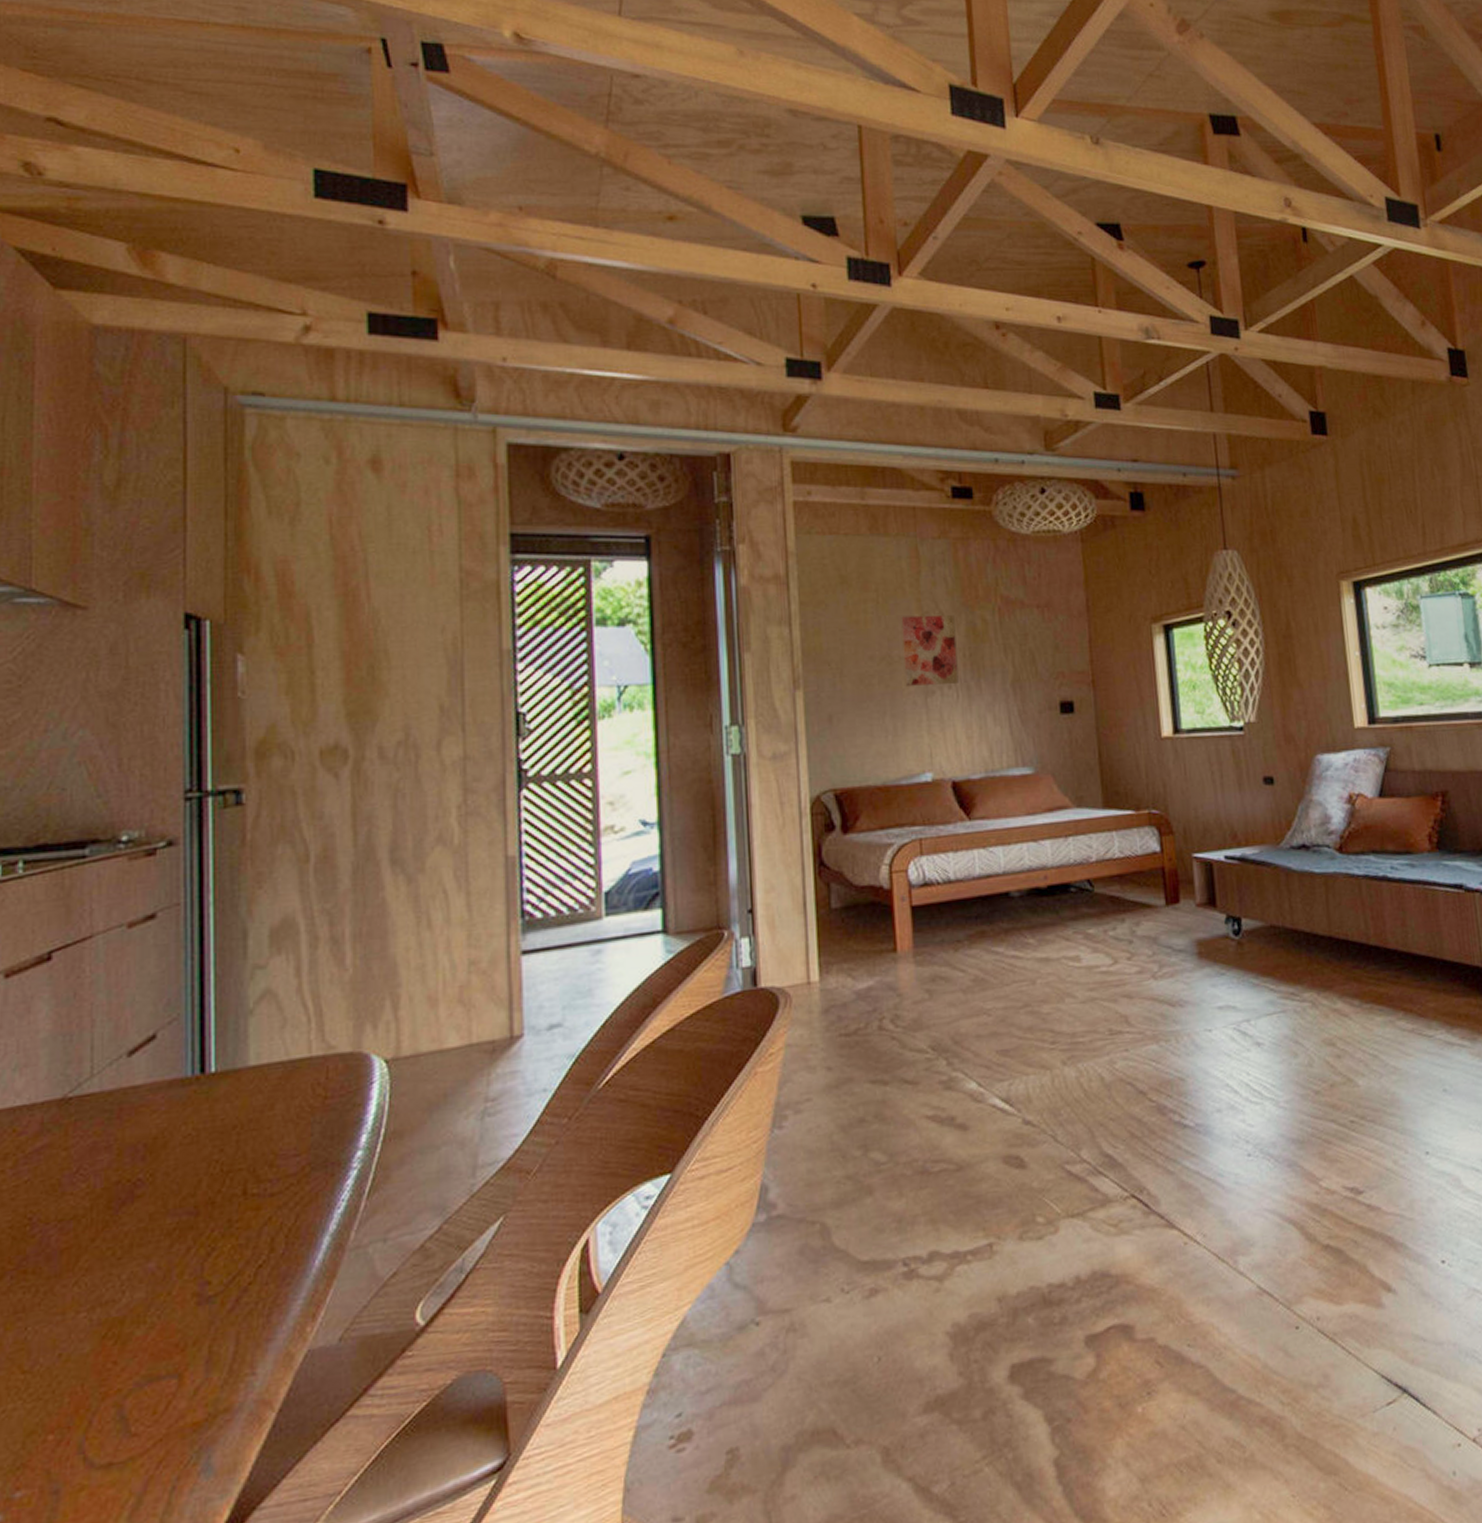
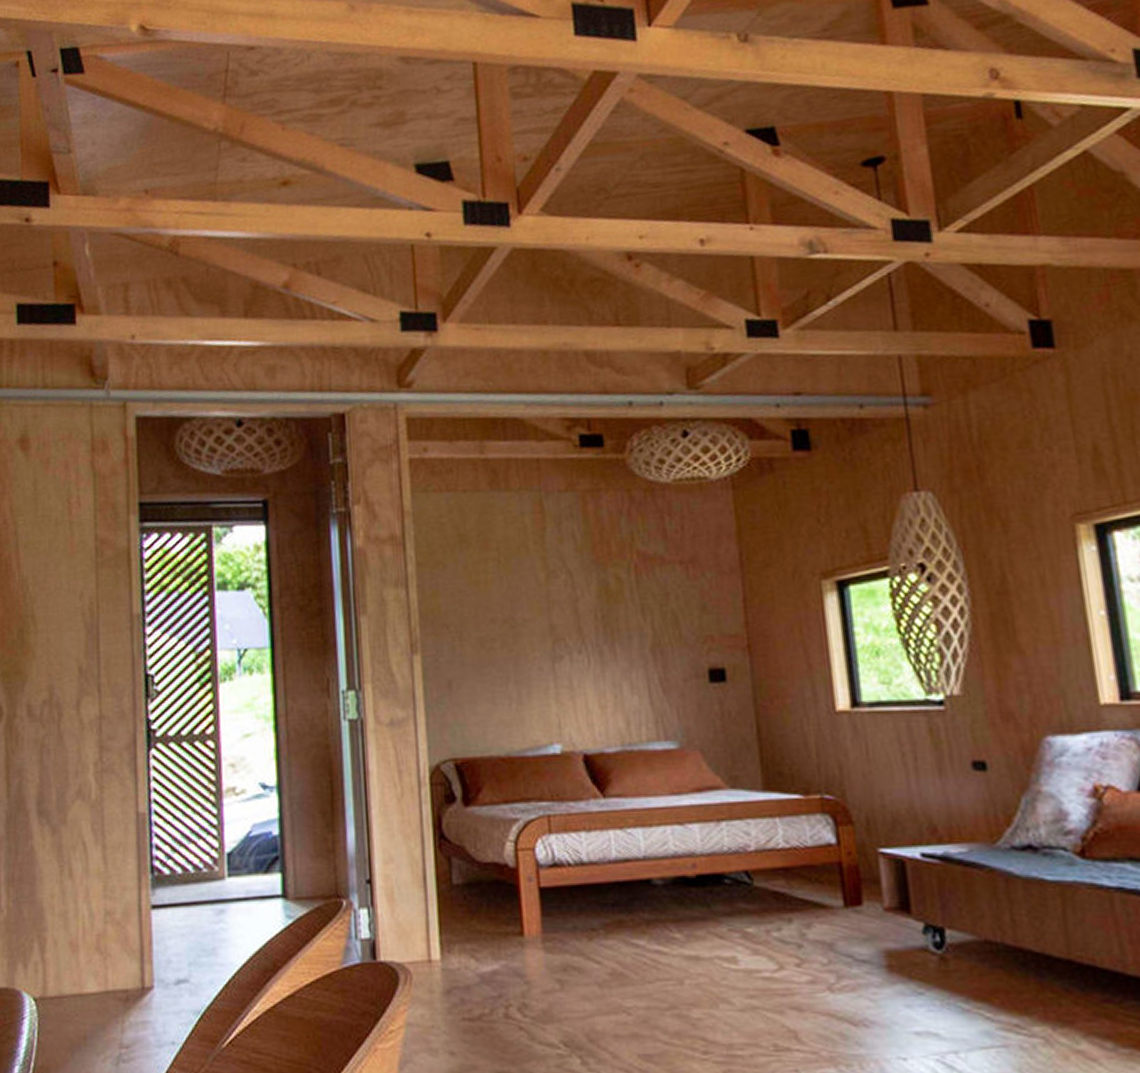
wall art: present [901,615,959,686] -> none [525,574,590,651]

